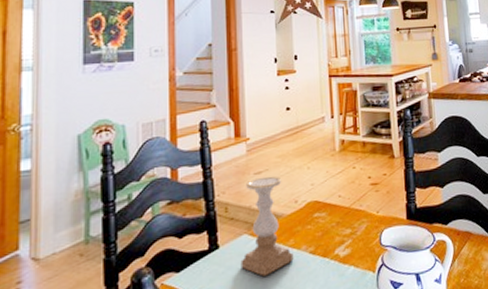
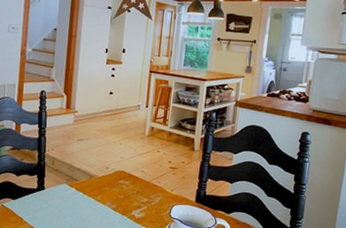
candle holder: present [240,176,294,277] -> none [59,143,100,218]

